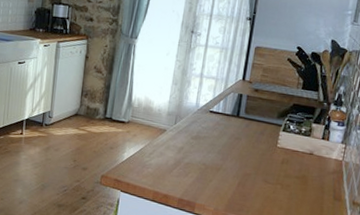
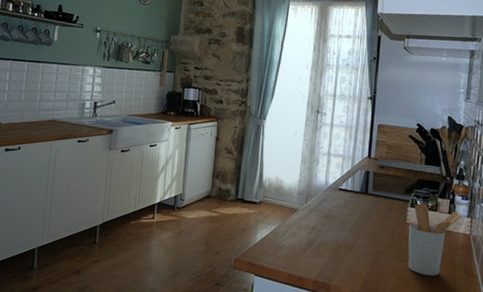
utensil holder: none [275,128,337,199] -> present [408,203,463,276]

